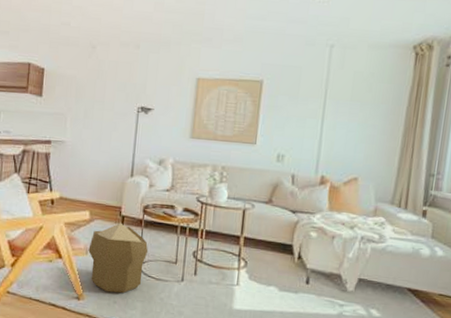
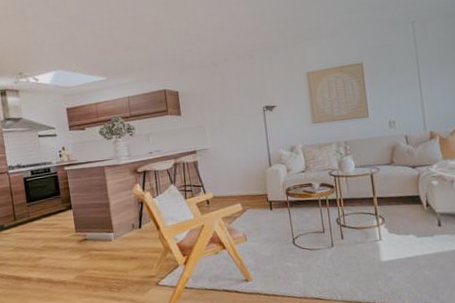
pouf: present [88,222,148,294] -> none [246,207,298,270]

